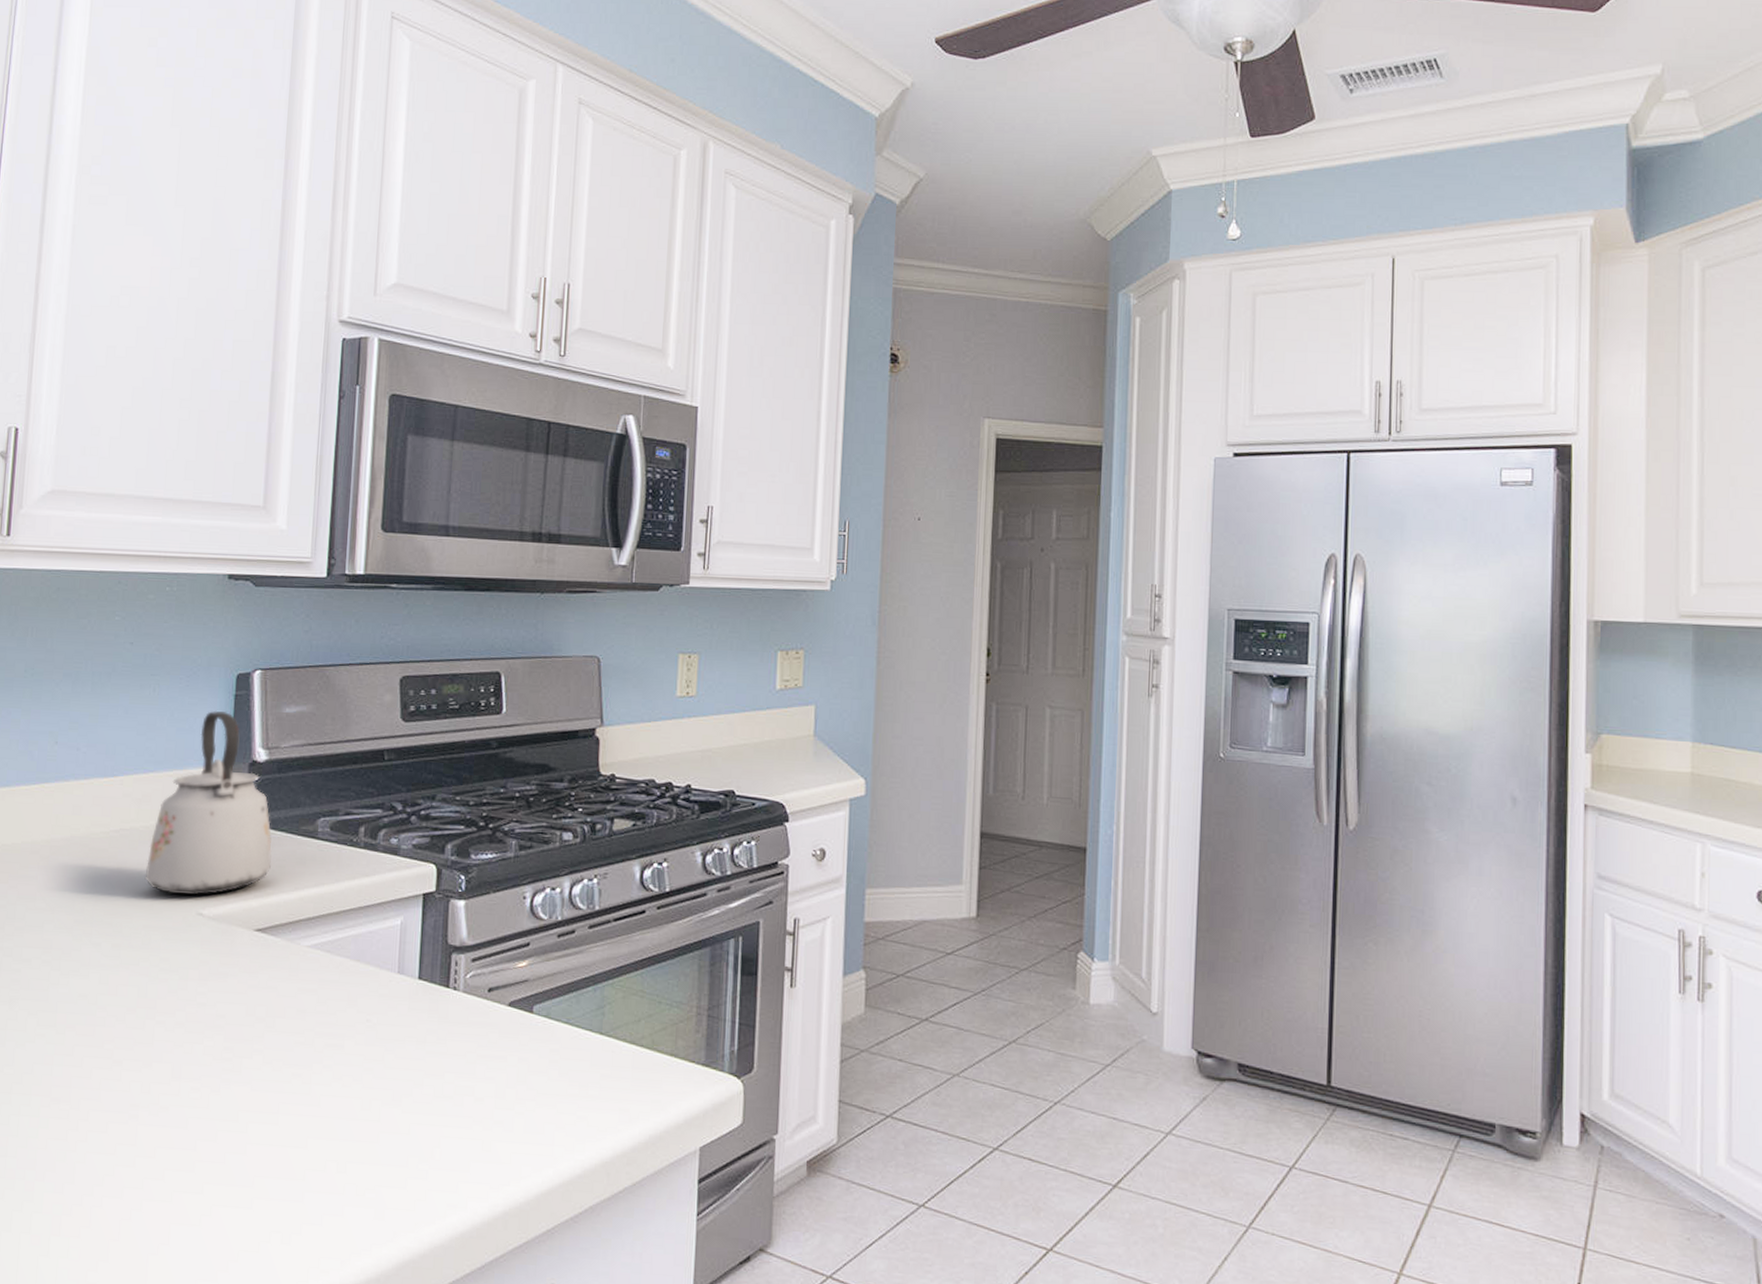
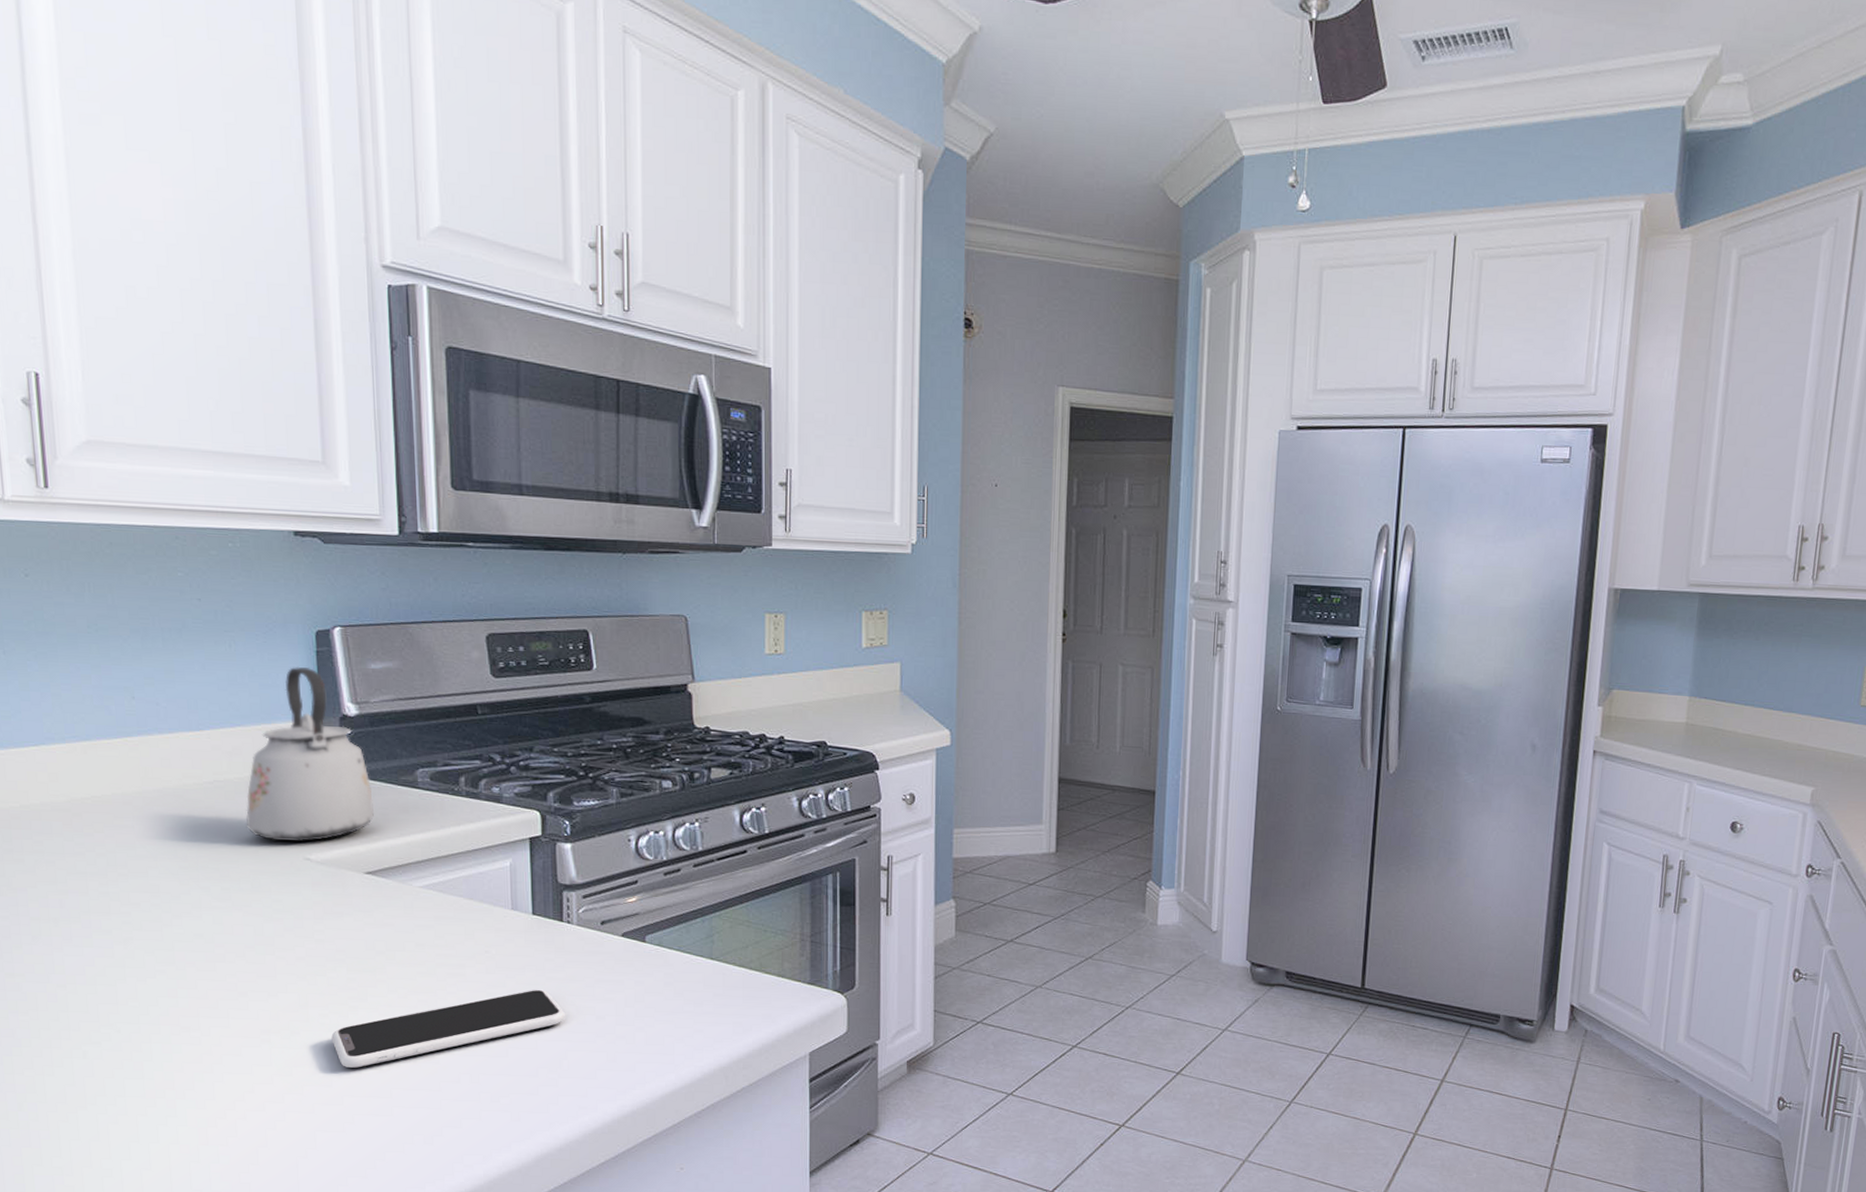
smartphone: none [200,1064,442,1151] -> present [331,989,565,1068]

